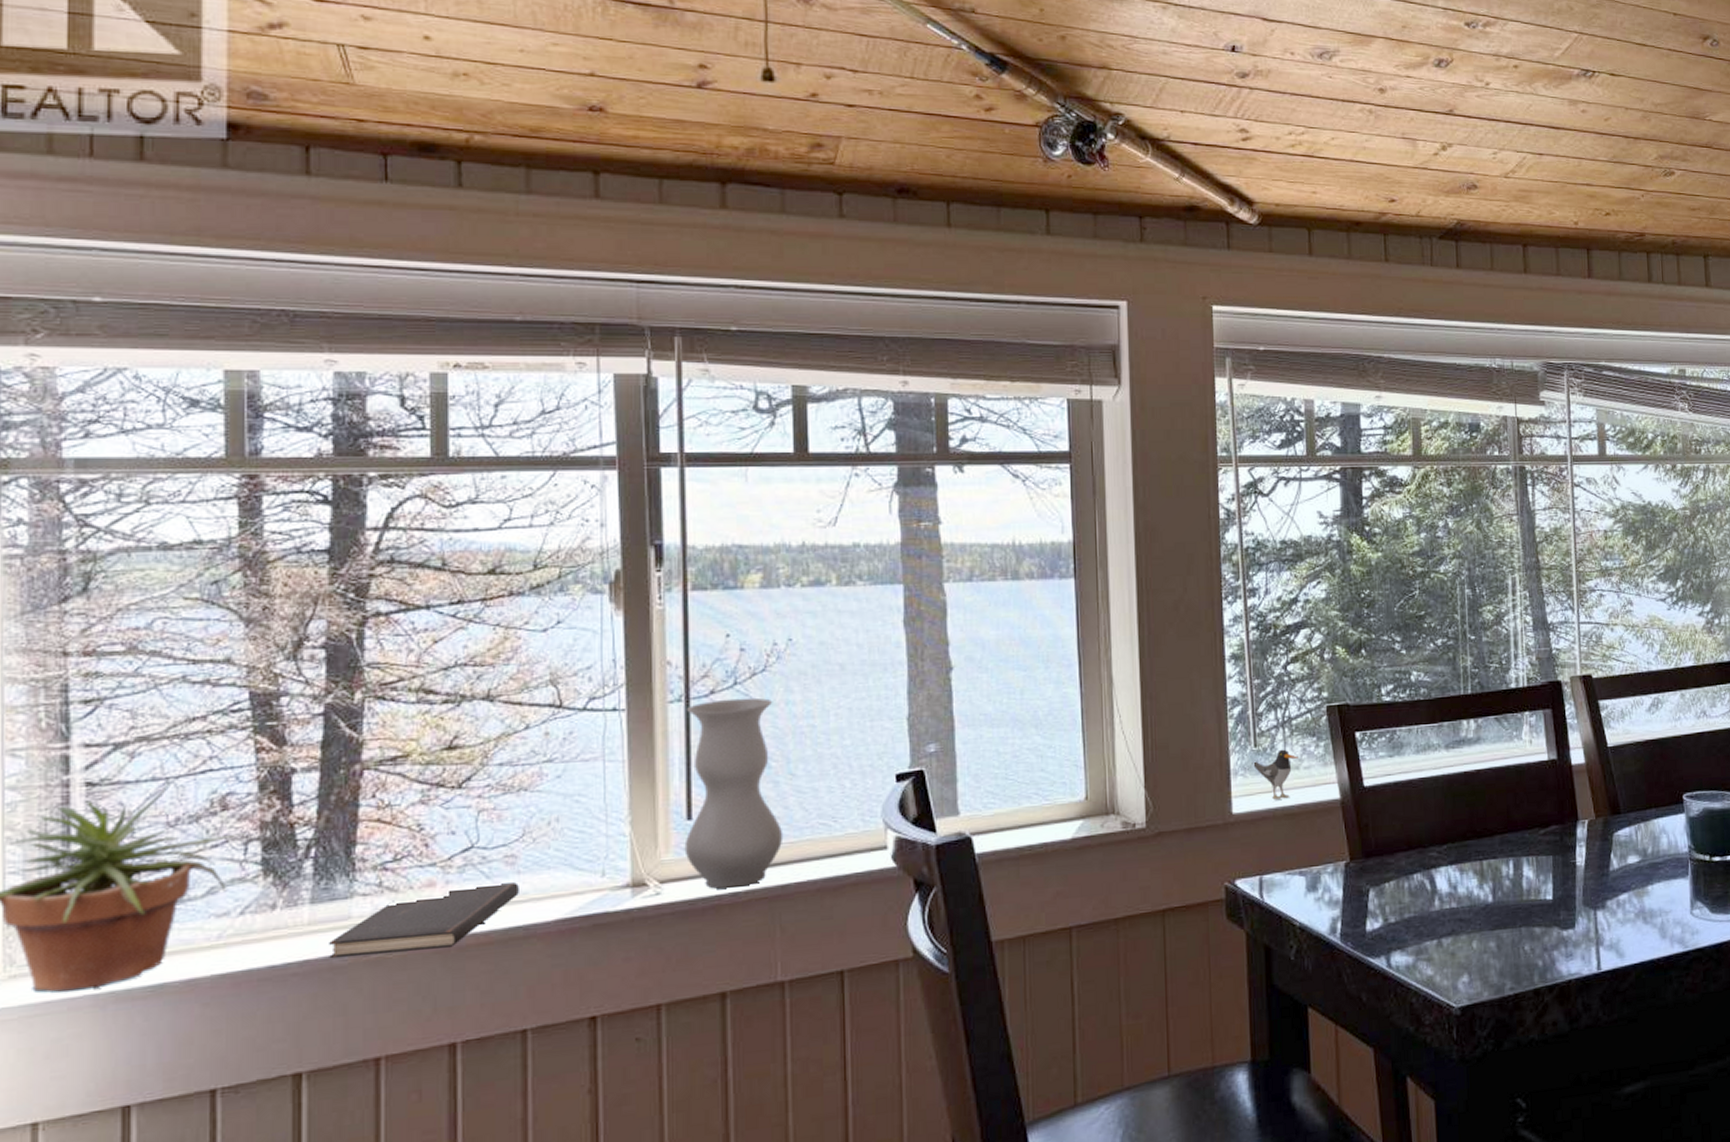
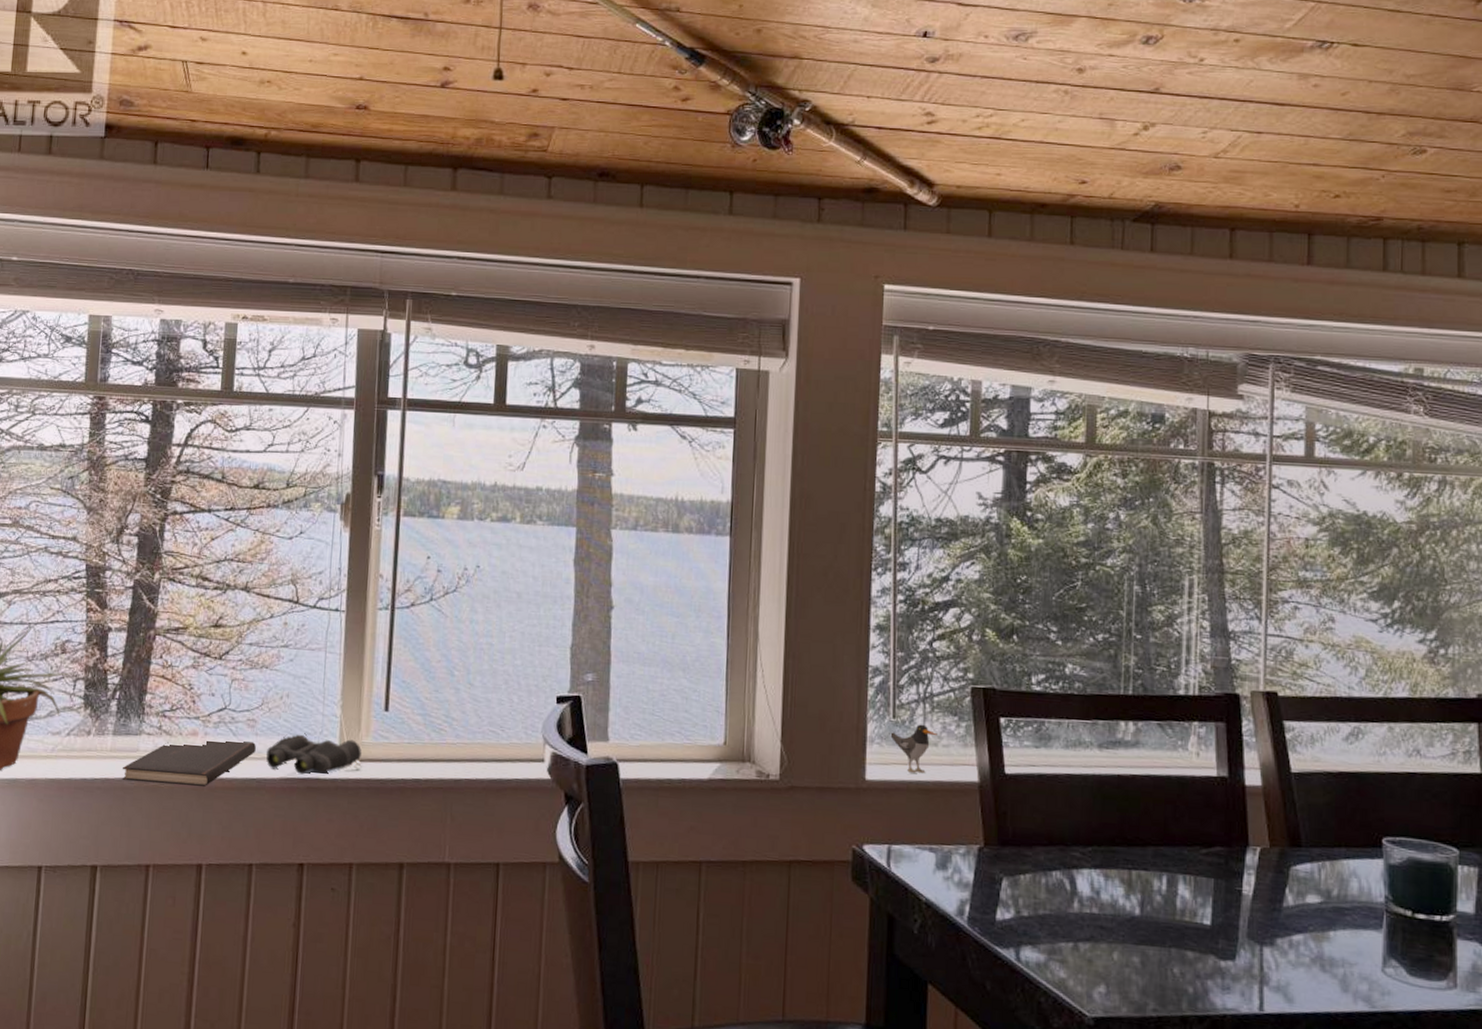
binoculars: none [535,859,661,911] -> present [266,733,362,775]
vase: present [684,697,784,889] -> none [380,612,460,776]

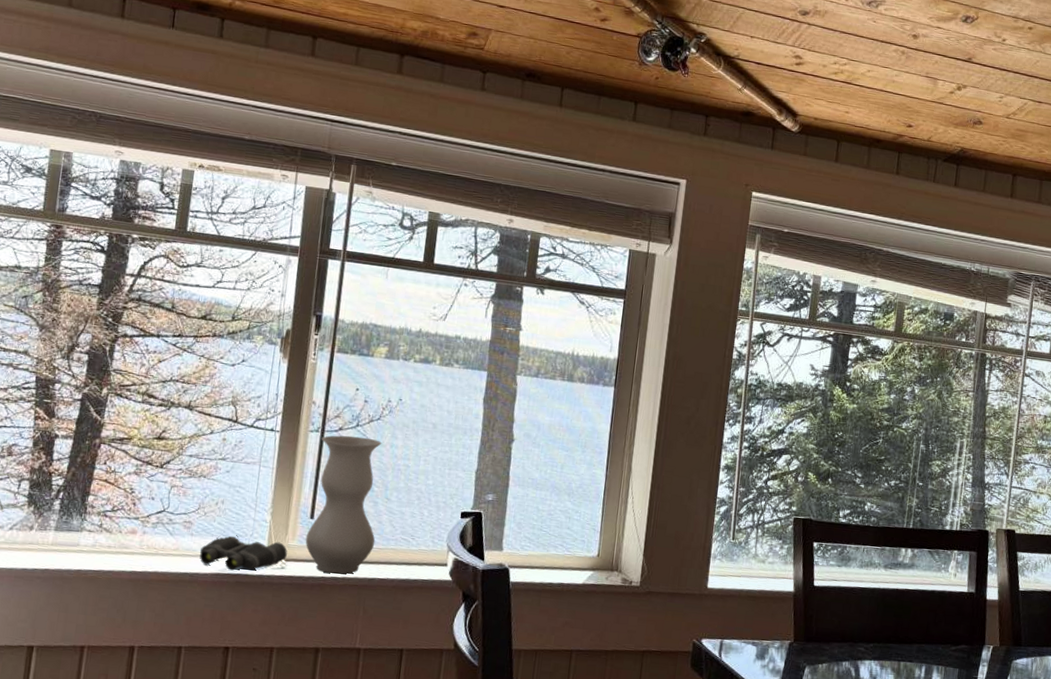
hardcover book: present [122,741,256,788] -> none [61,539,191,580]
vase: none [380,612,460,776] -> present [305,435,382,574]
decorative bird: present [889,724,938,774] -> none [728,545,766,584]

